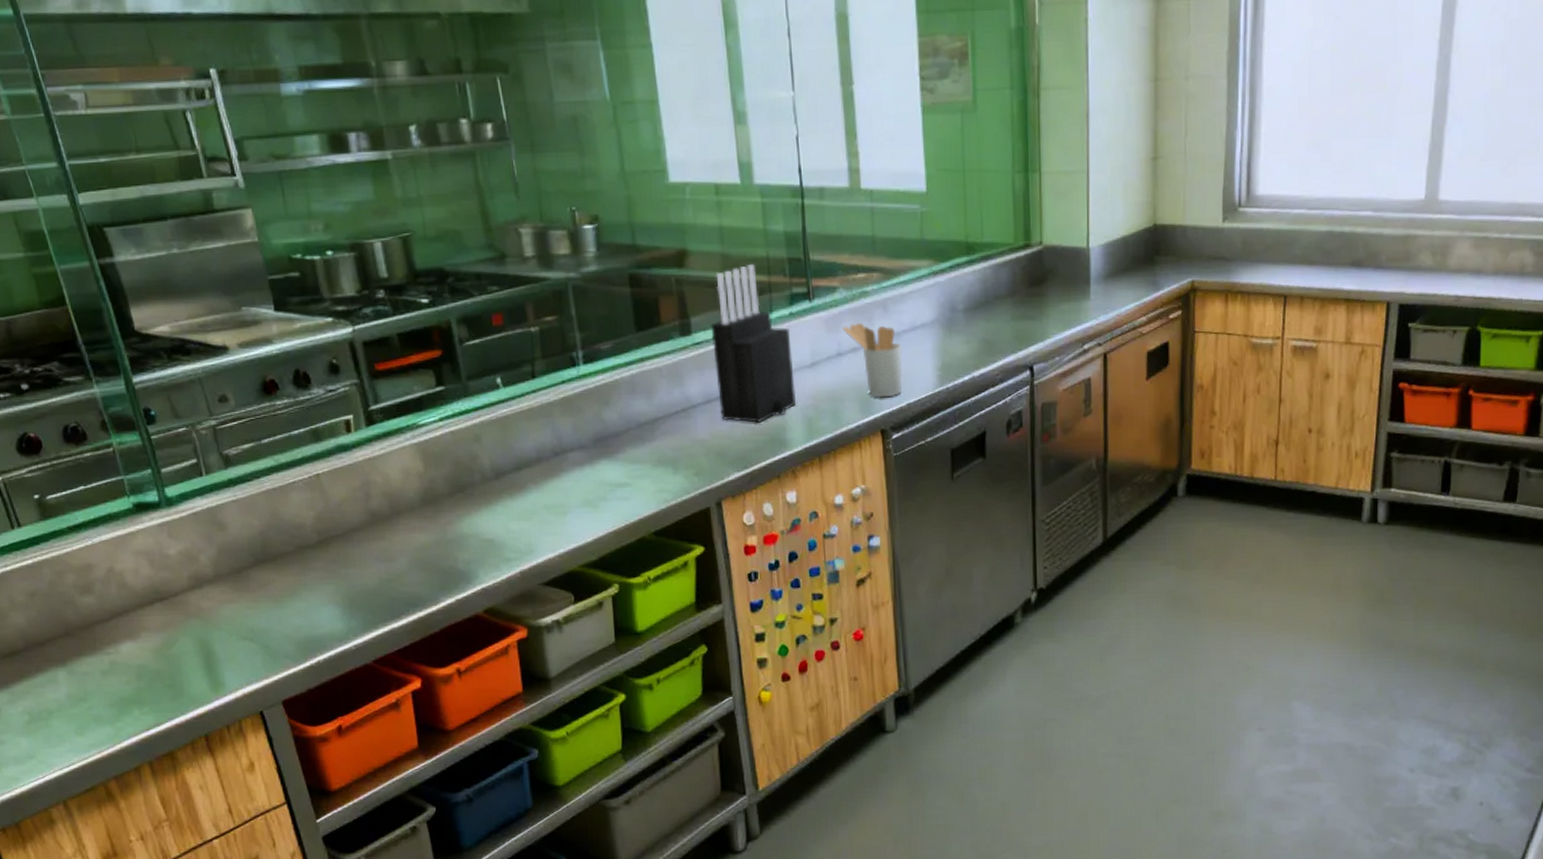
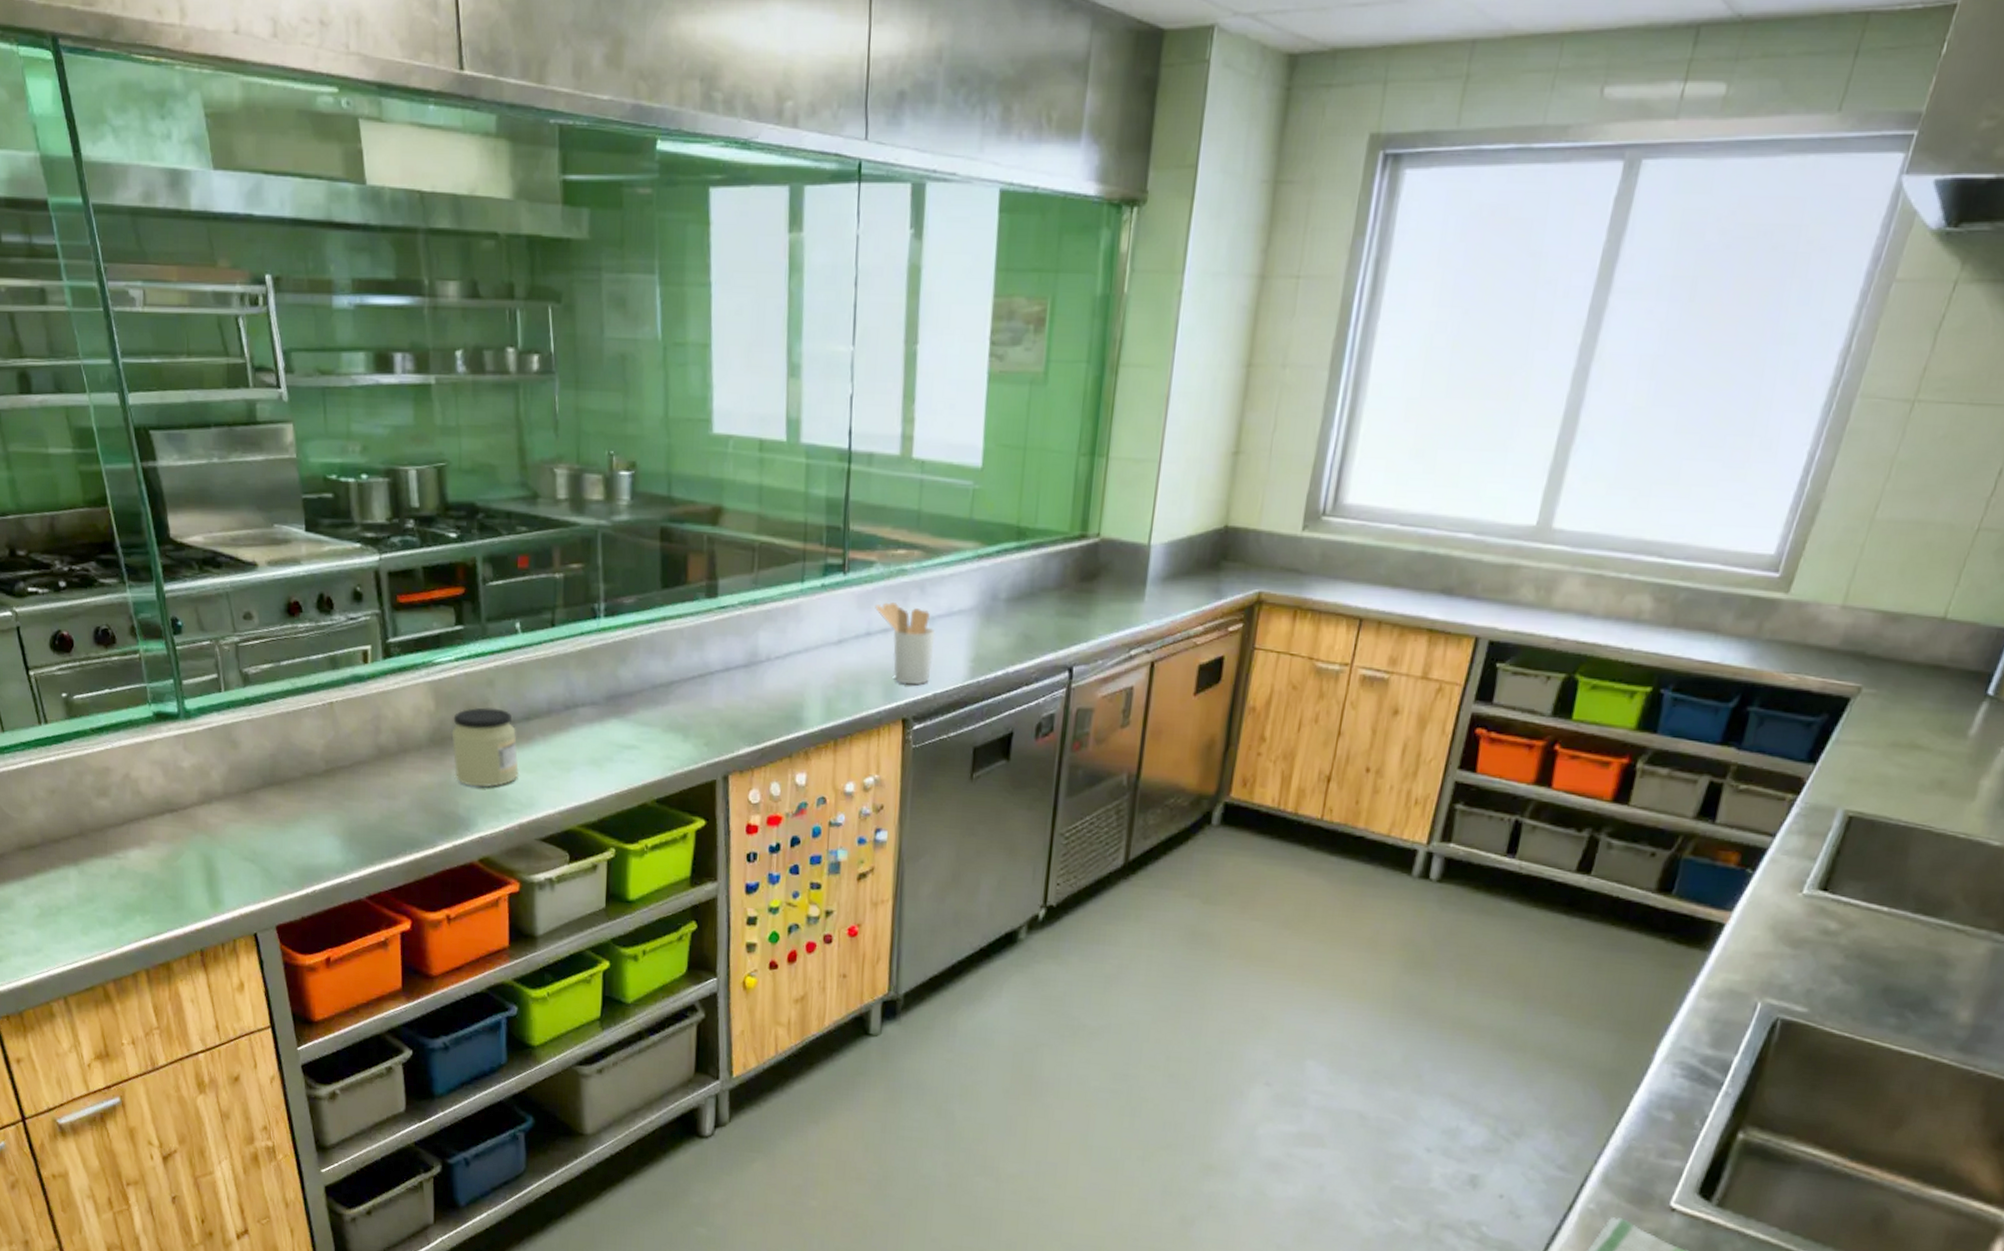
jar: none [443,462,516,541] -> present [451,707,520,787]
knife block: present [710,265,796,423] -> none [737,529,821,697]

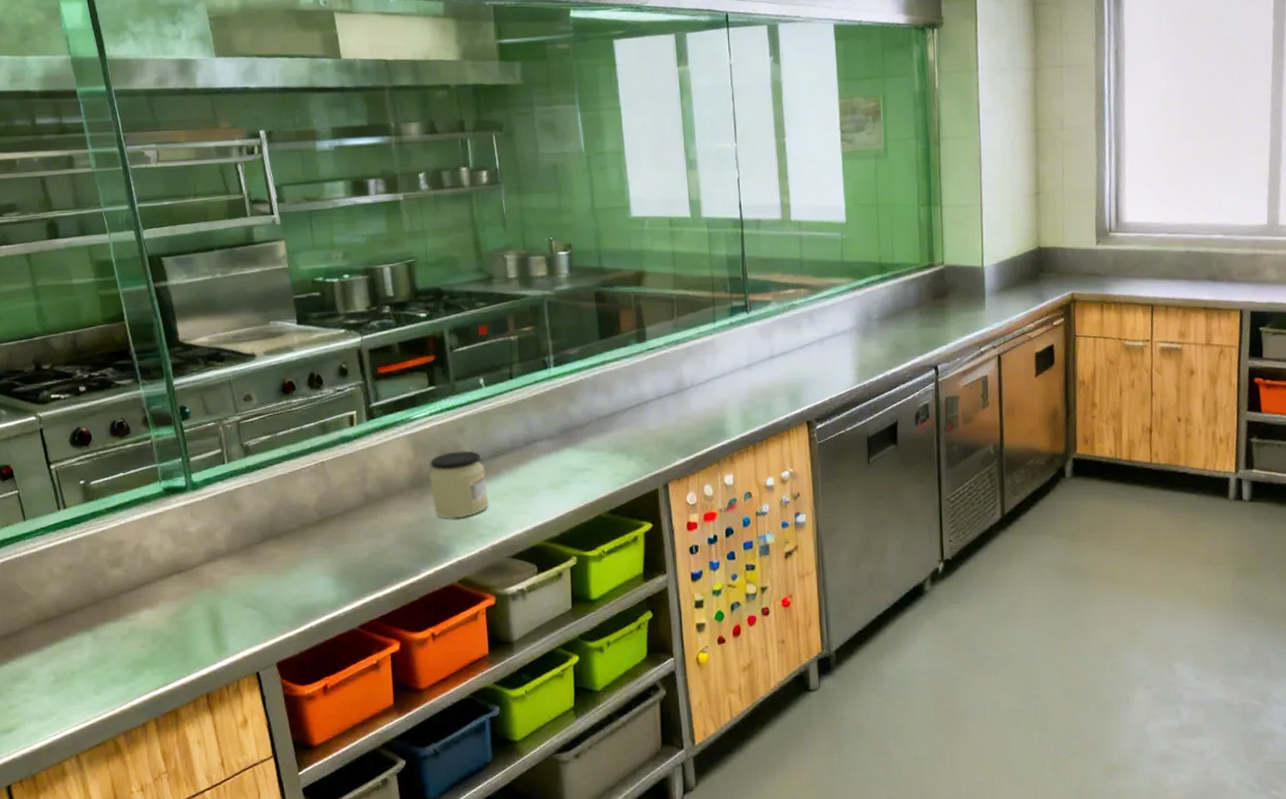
utensil holder: present [875,602,936,685] -> none [775,331,826,394]

